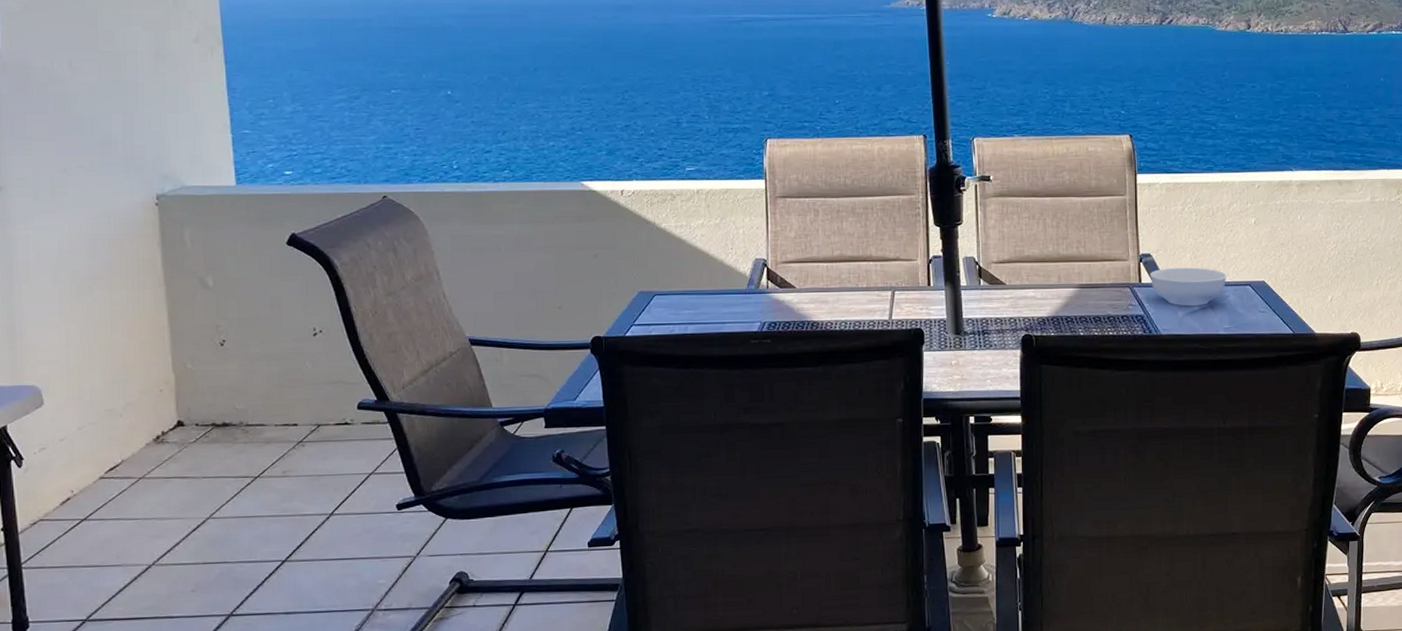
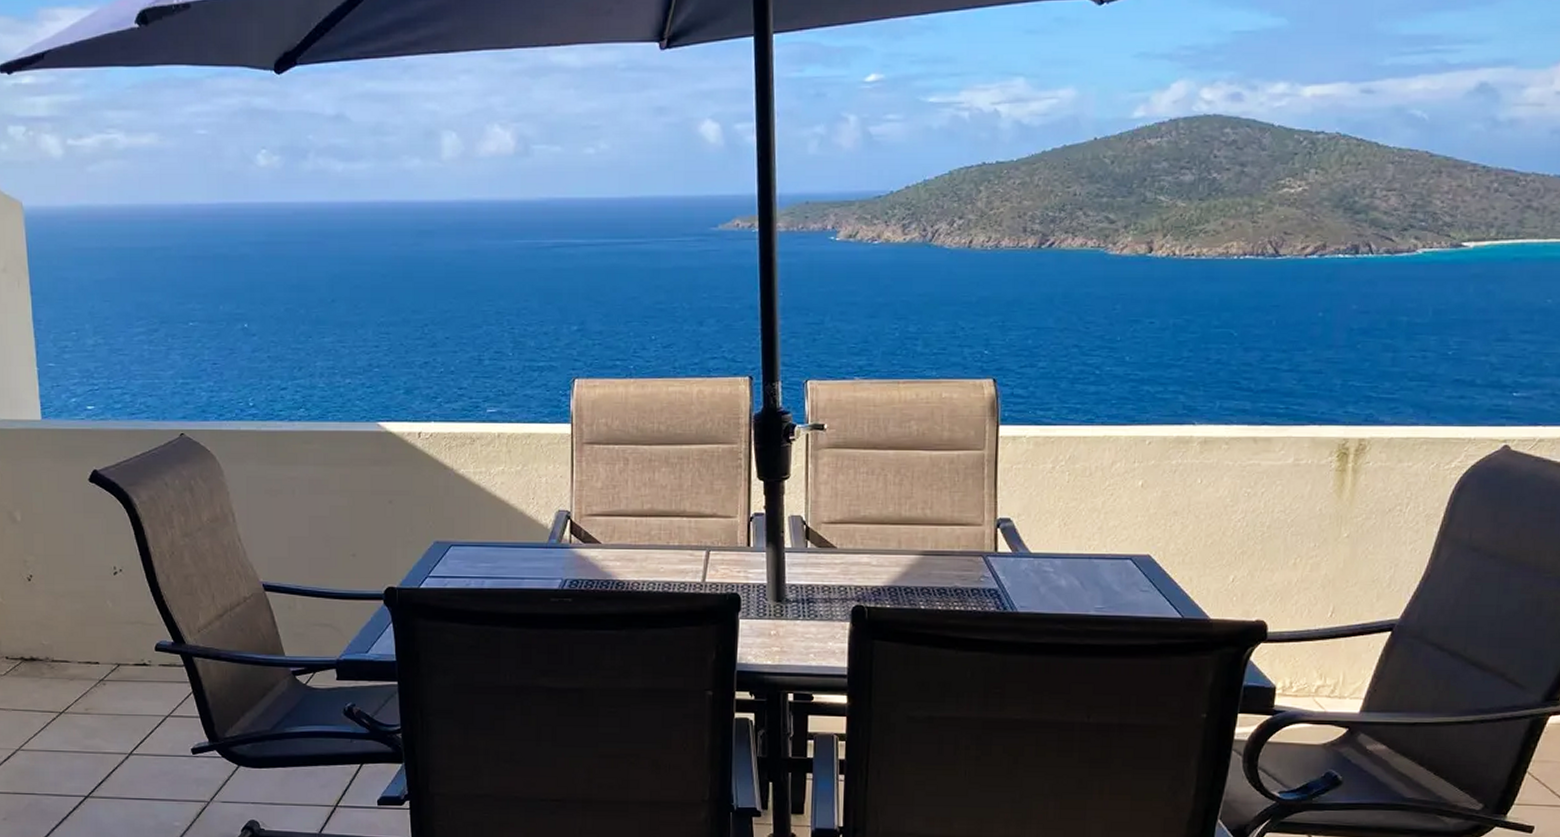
bowl: present [1150,267,1227,307] -> none [1008,535,1103,581]

